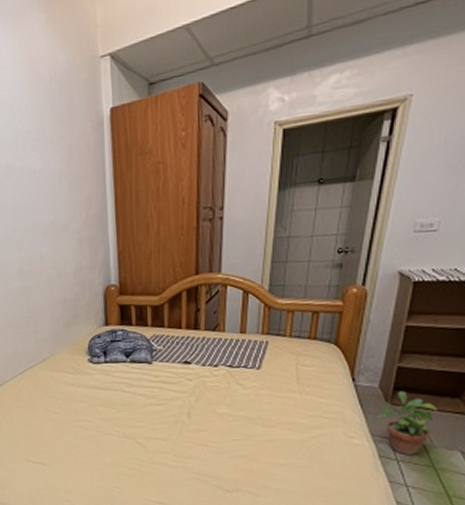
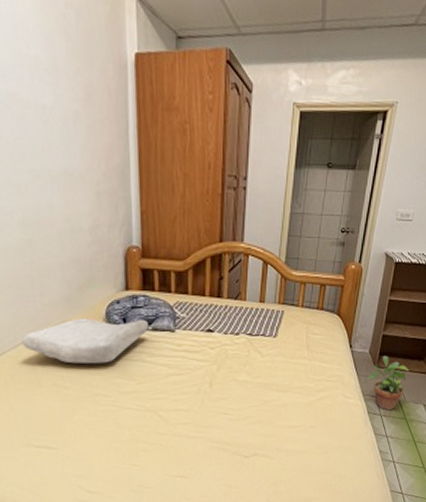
soap bar: none [21,351,128,393] -> present [22,318,149,365]

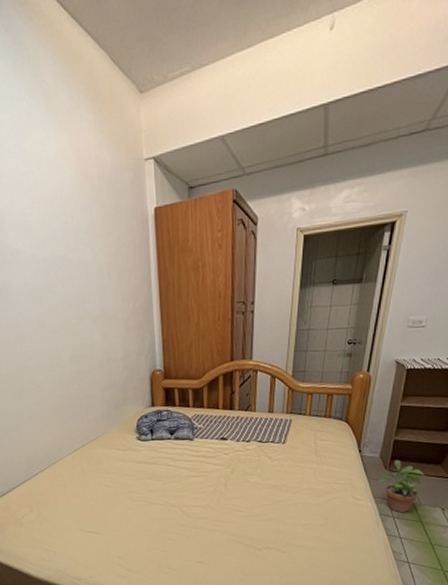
soap bar: present [22,318,149,365] -> none [74,430,172,468]

